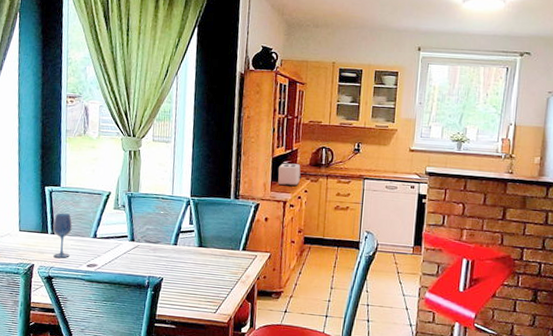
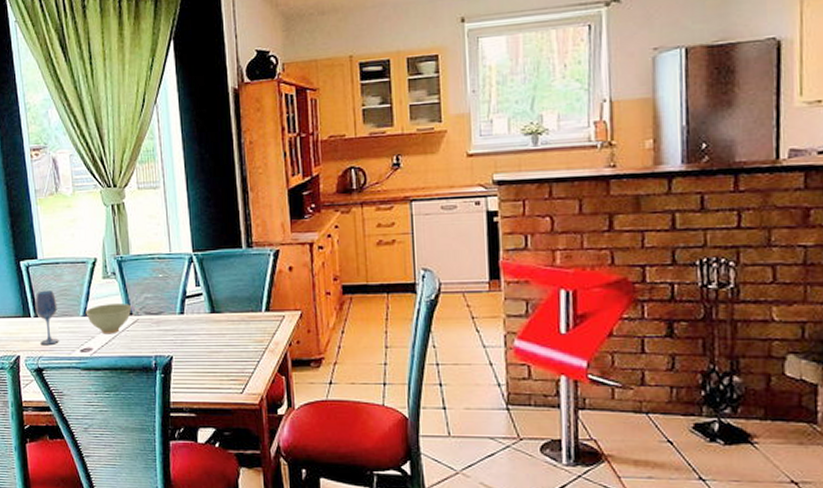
bowl: none [95,230,135,255] -> present [85,304,132,334]
toaster: present [278,163,301,187] -> none [297,193,328,224]

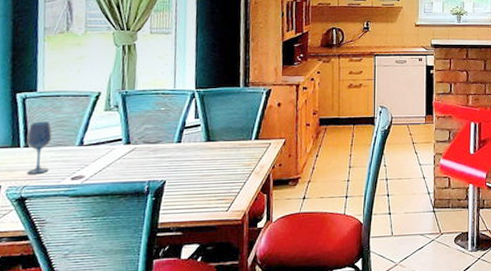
bowl: present [85,304,132,334] -> none [82,134,131,163]

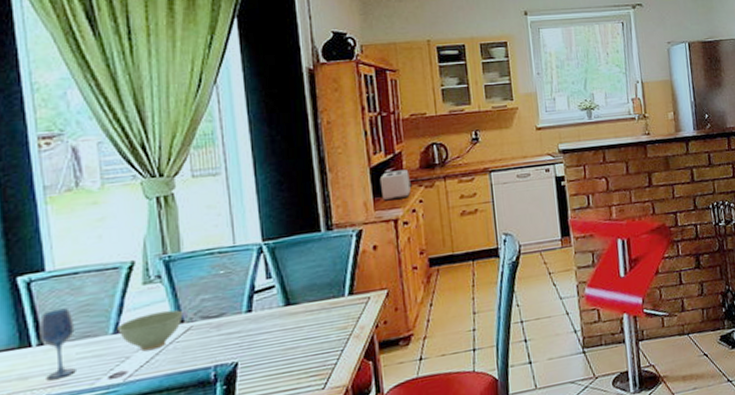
bowl: none [82,134,131,163] -> present [117,310,184,352]
toaster: none [289,46,313,69] -> present [379,169,412,201]

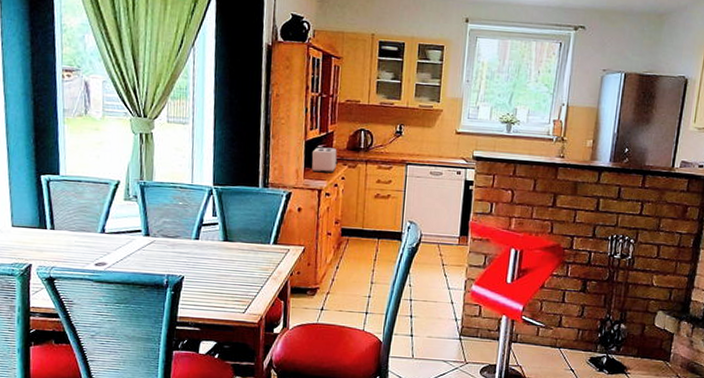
wineglass: present [39,308,76,380] -> none [52,205,76,257]
bowl: present [117,310,184,352] -> none [103,224,150,252]

